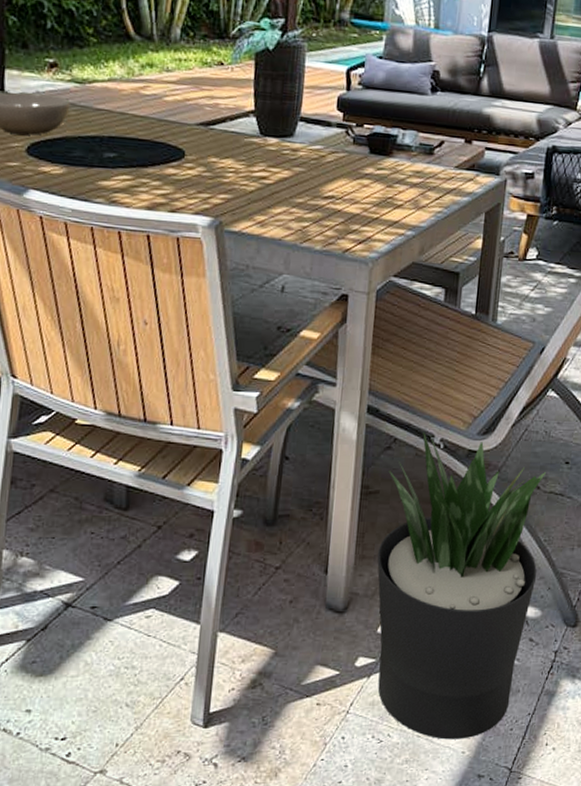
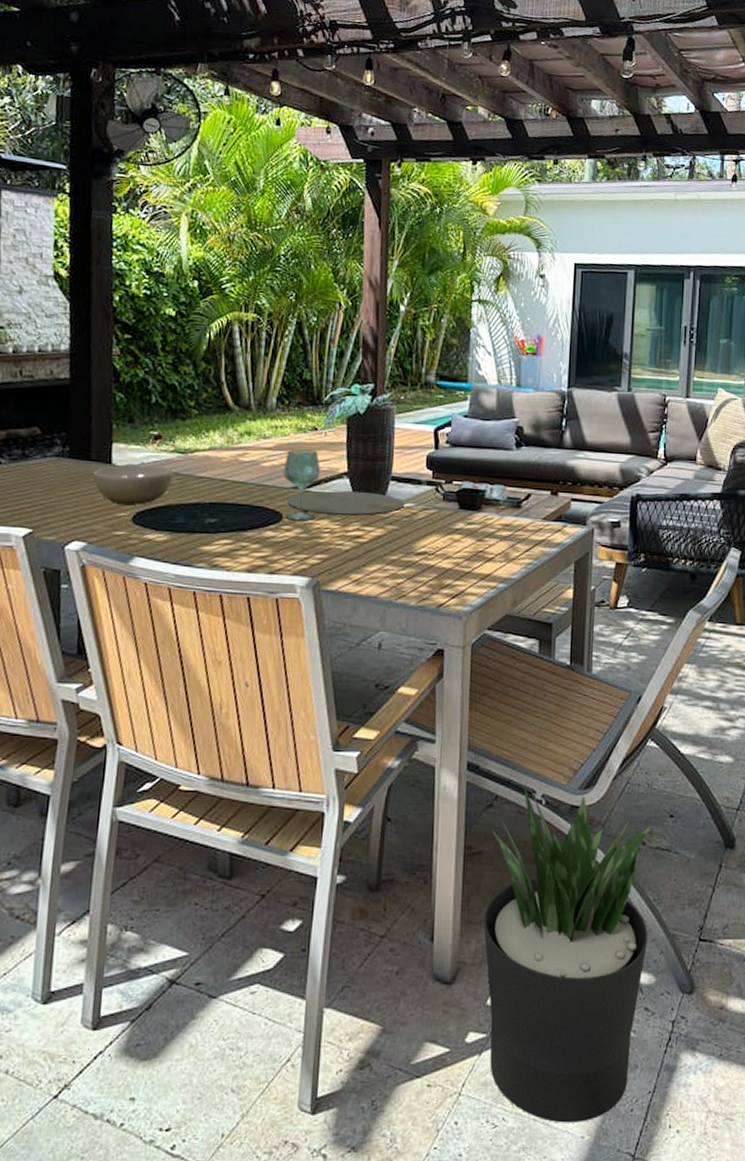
wine glass: none [186,84,227,160] -> present [282,449,321,521]
placemat: none [190,129,314,156] -> present [287,491,405,516]

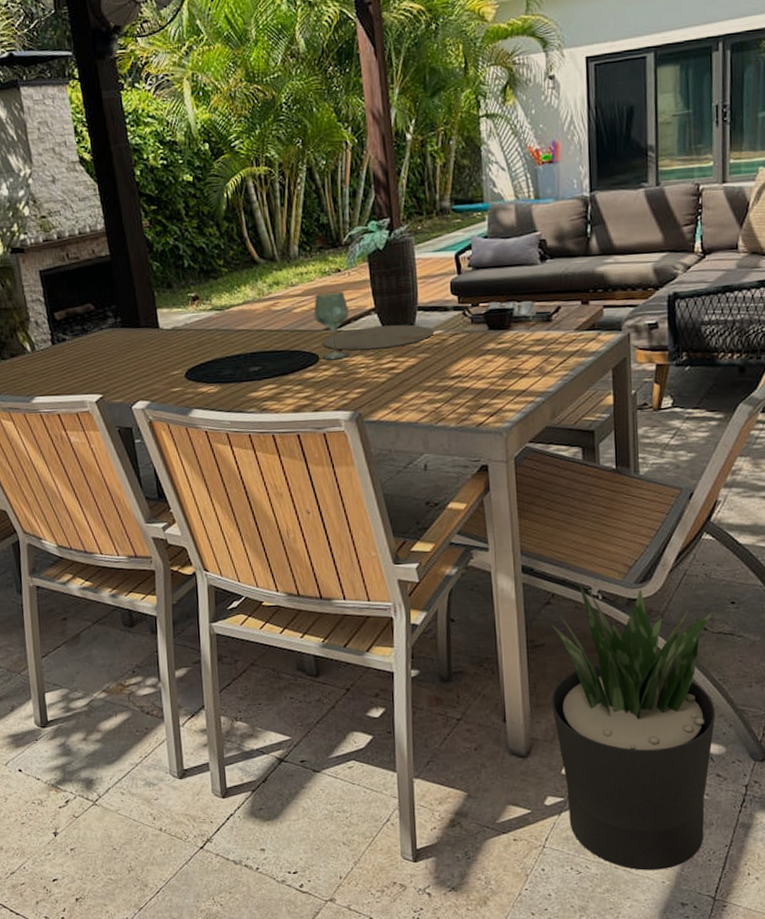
bowl: present [93,464,174,505] -> none [145,324,215,363]

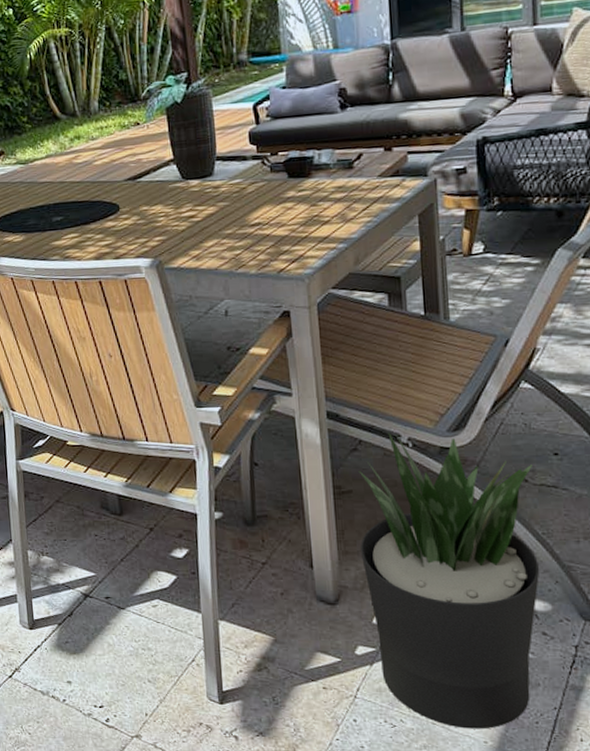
wine glass: present [313,291,350,360] -> none [113,143,150,210]
placemat: present [322,324,435,351] -> none [122,174,233,201]

